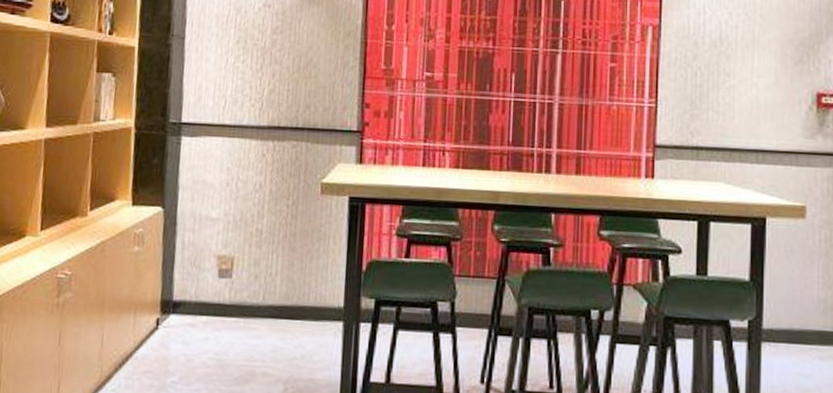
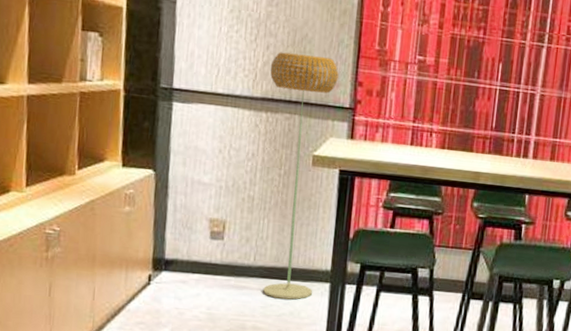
floor lamp: none [273,79,345,342] -> present [263,52,339,300]

